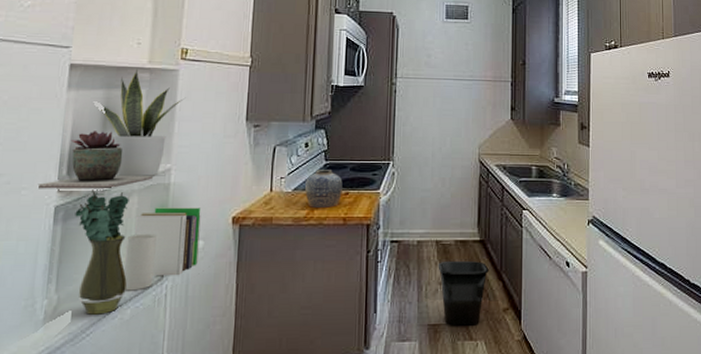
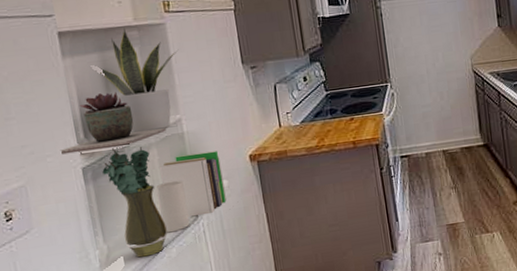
decorative jar: present [305,170,343,208] -> none [311,99,348,137]
waste bin: present [438,260,489,326] -> none [447,163,496,223]

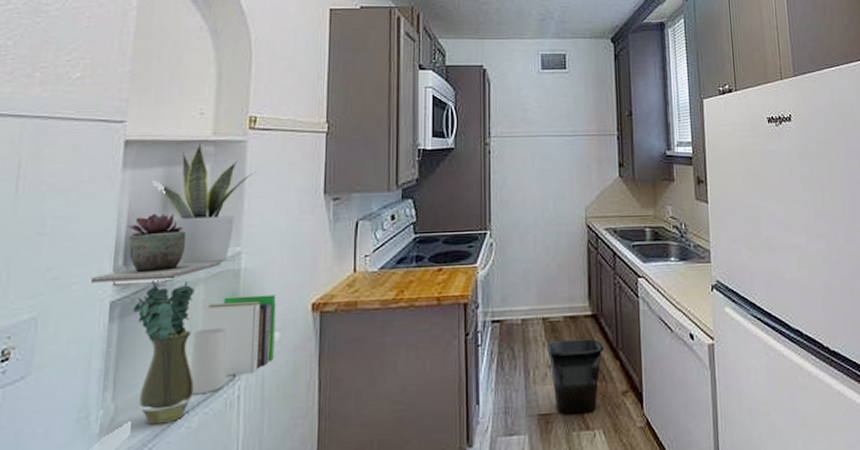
waste bin: none [447,163,496,223] -> present [546,339,604,415]

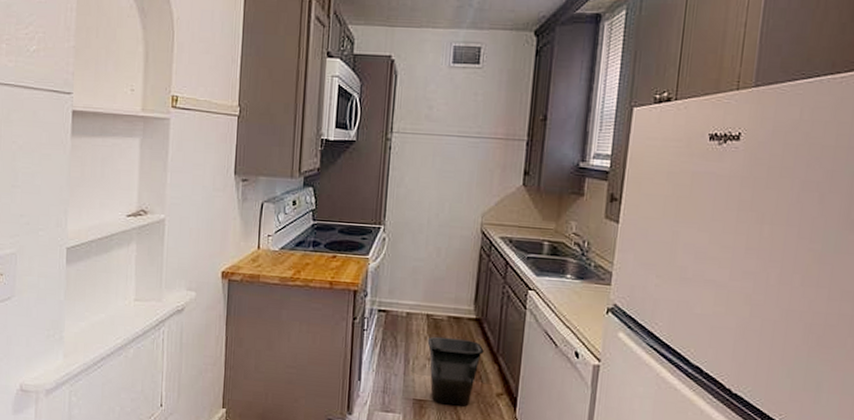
succulent plant: present [90,213,221,283] -> none [51,178,149,235]
vase: present [133,280,195,425] -> none [83,235,130,351]
potted plant: present [161,141,256,265] -> none [101,116,177,227]
candle: present [189,327,227,395] -> none [126,280,154,333]
books: present [200,294,276,377] -> none [134,256,193,323]

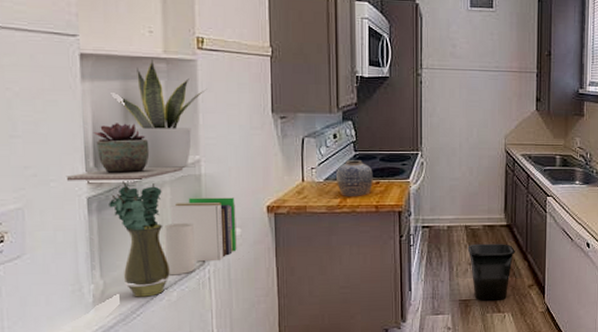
succulent plant: none [51,178,149,235] -> present [65,123,183,181]
vase: none [83,235,130,351] -> present [109,181,171,297]
potted plant: none [101,116,177,227] -> present [120,58,207,169]
candle: none [126,280,154,333] -> present [164,222,195,276]
books: none [134,256,193,323] -> present [170,197,237,262]
decorative jar: none [292,230,330,270] -> present [336,160,373,196]

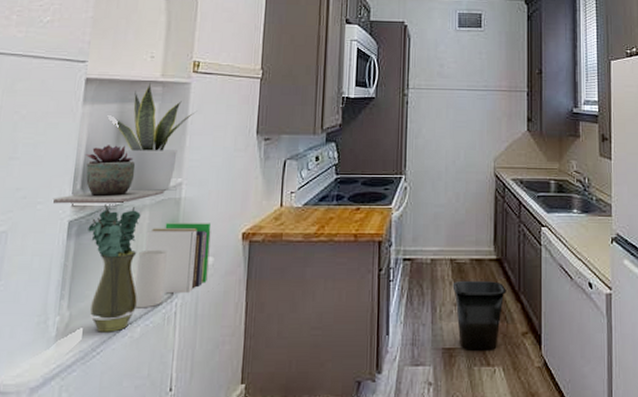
decorative jar: present [336,160,373,196] -> none [315,184,354,223]

